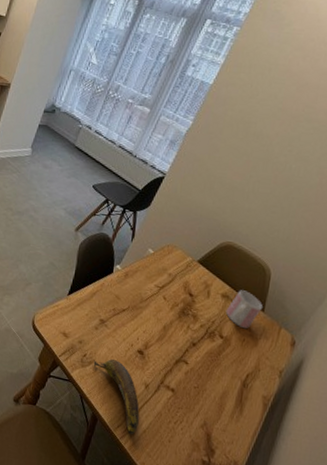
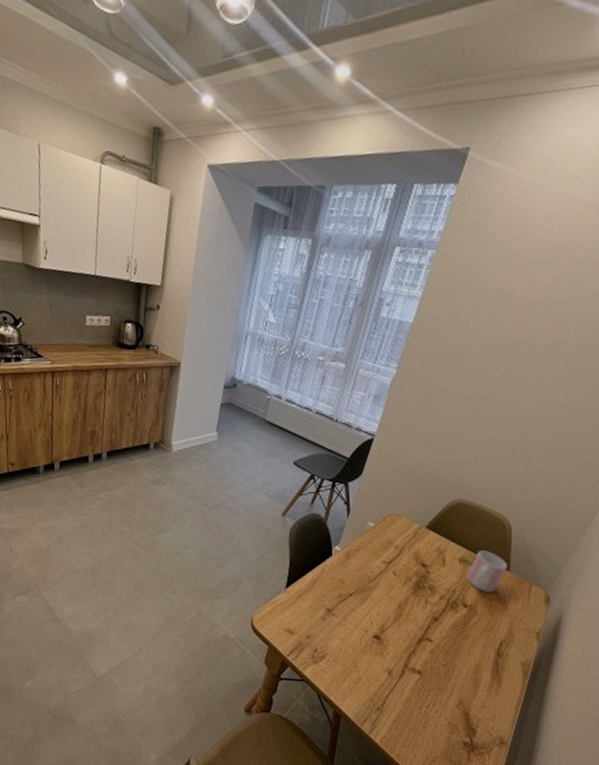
banana: present [93,358,140,435] -> none [326,649,387,727]

